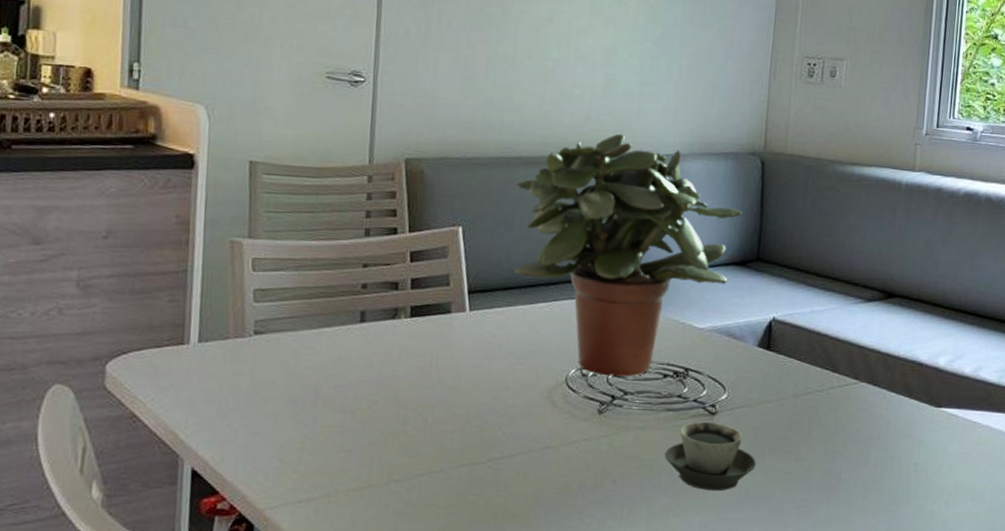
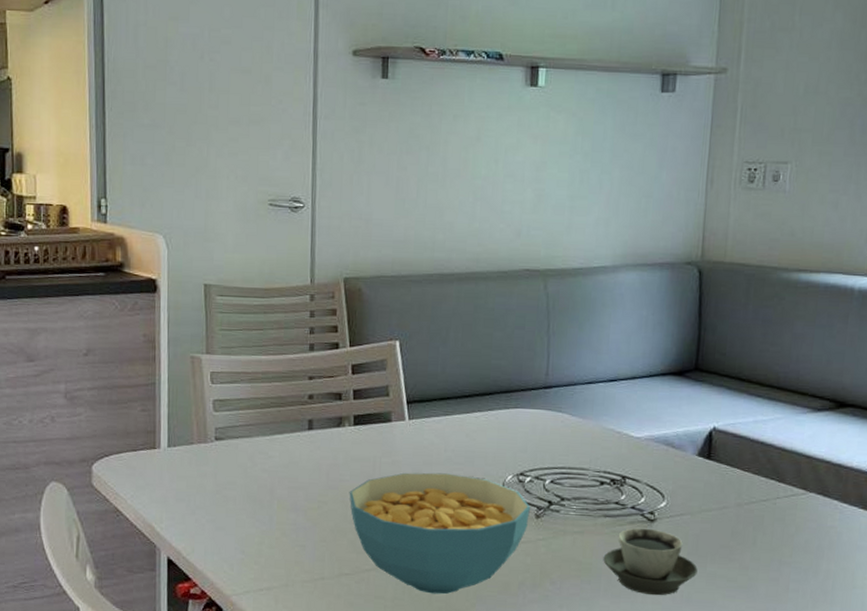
cereal bowl: none [402,367,593,499] -> present [349,472,530,595]
potted plant: present [513,133,742,377] -> none [449,247,679,483]

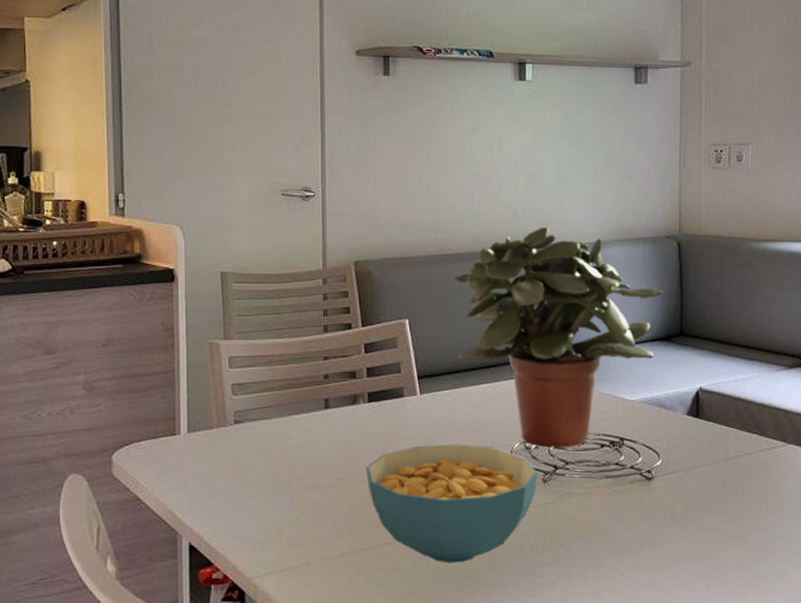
potted plant: none [449,247,679,483] -> present [453,226,663,448]
cup: present [603,528,698,596] -> none [607,486,694,551]

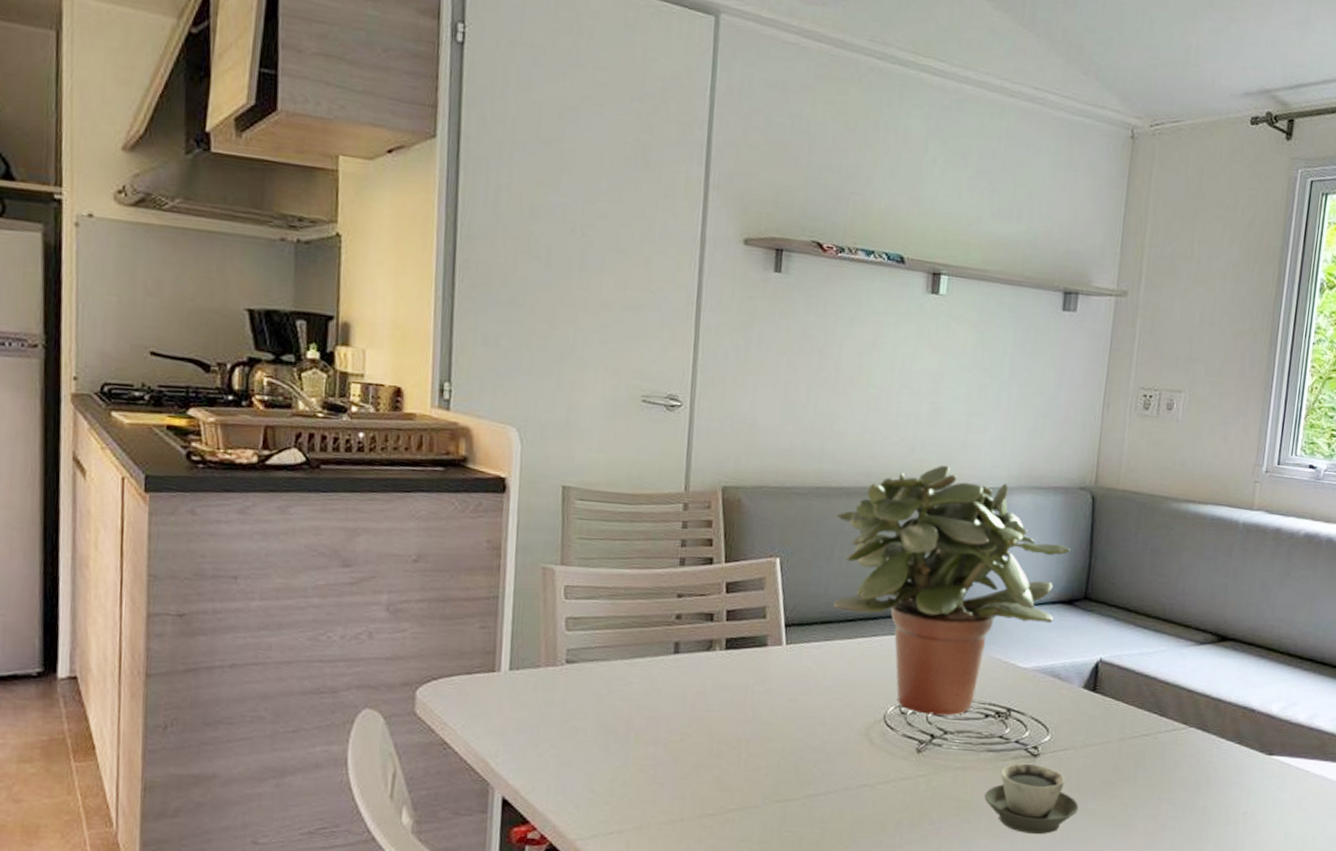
cereal bowl: present [365,444,537,563] -> none [716,702,912,836]
cup: none [607,486,694,551] -> present [984,763,1079,835]

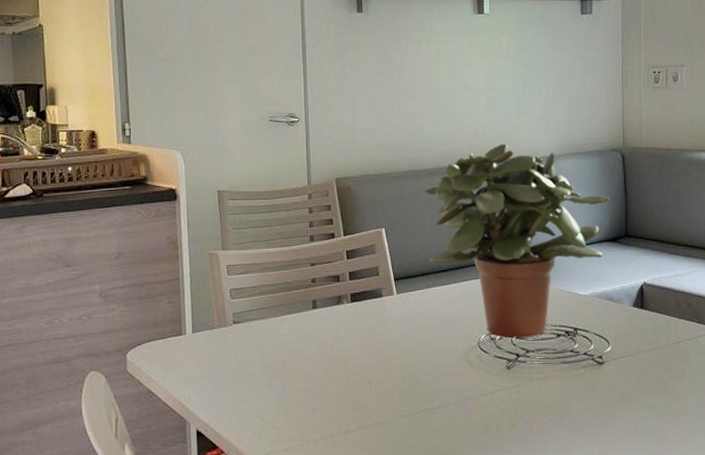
cup: present [984,763,1079,835] -> none [564,370,641,427]

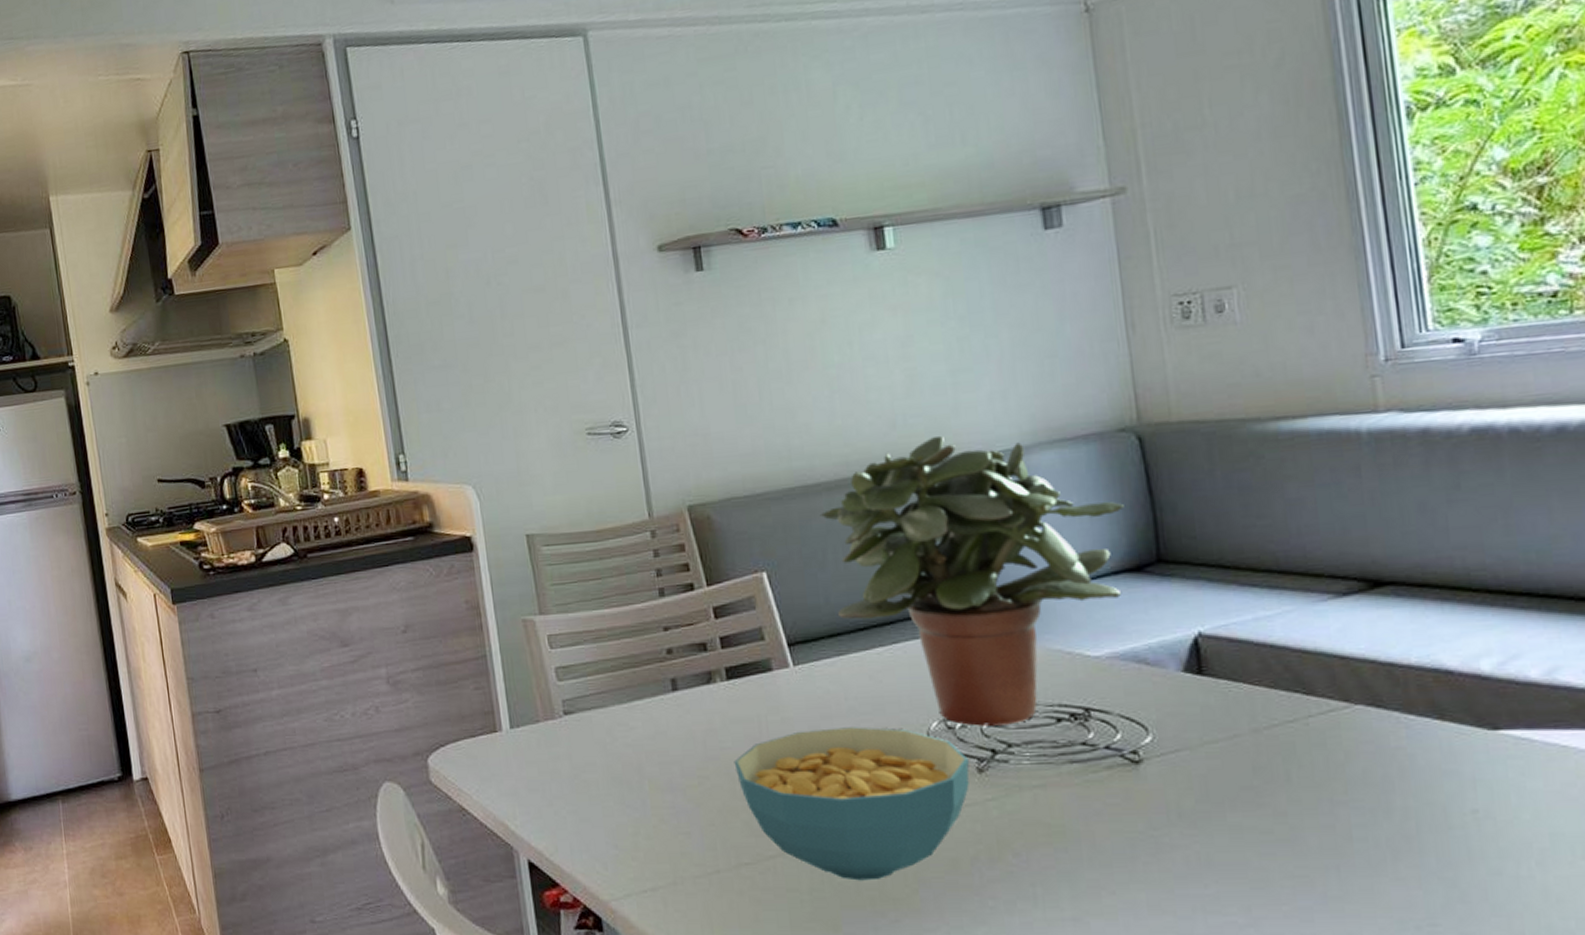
cereal bowl: none [350,337,502,442] -> present [734,727,970,881]

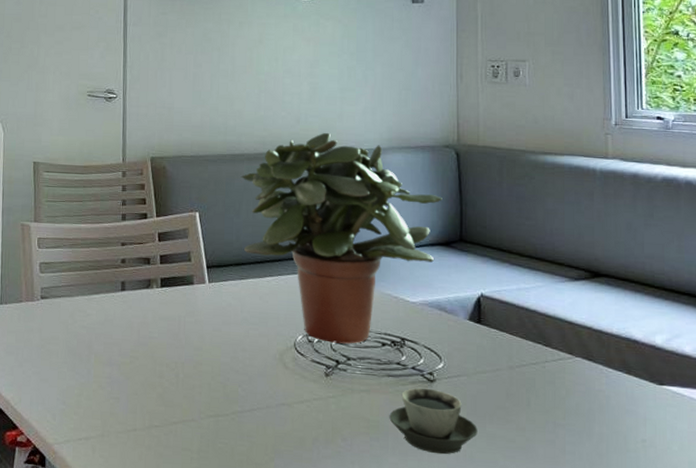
cereal bowl: present [734,727,970,881] -> none [157,331,320,448]
cup: none [1078,772,1215,861] -> present [389,387,478,455]

